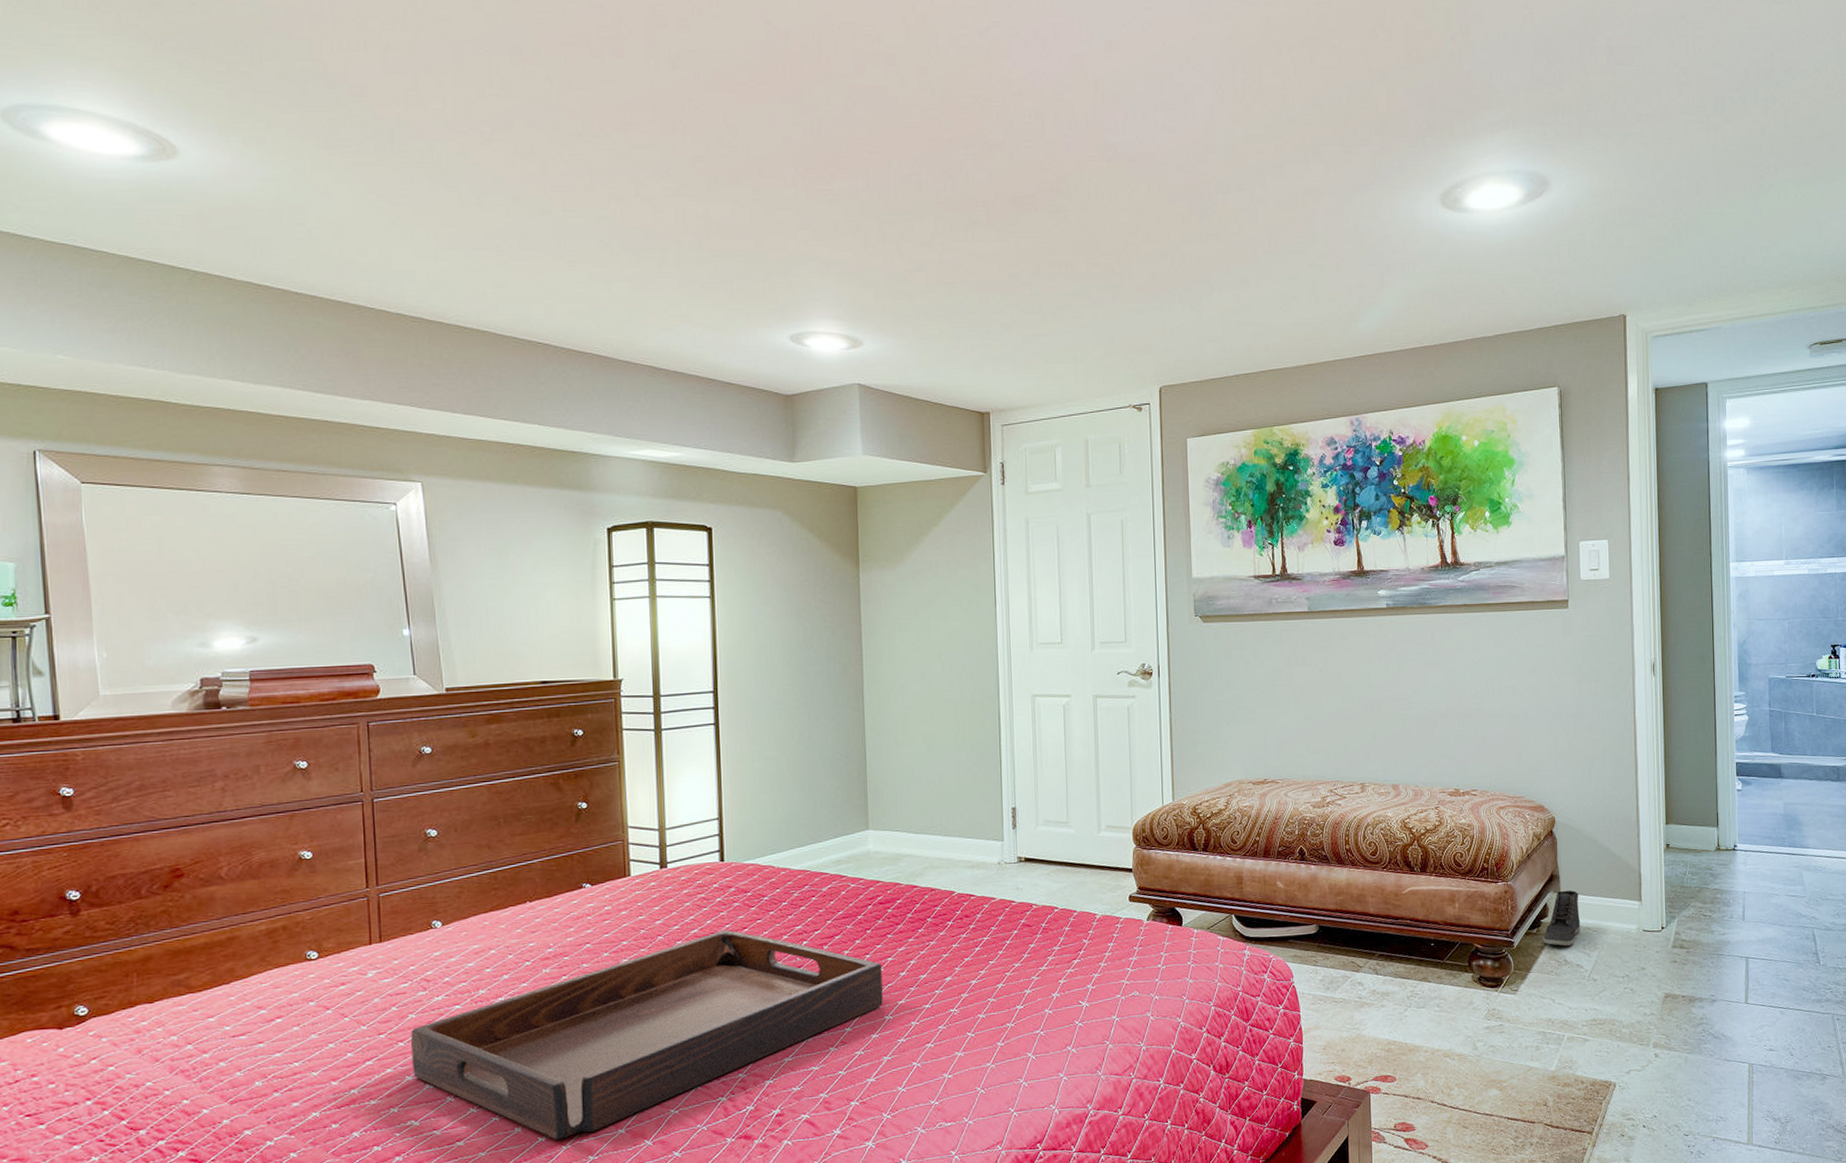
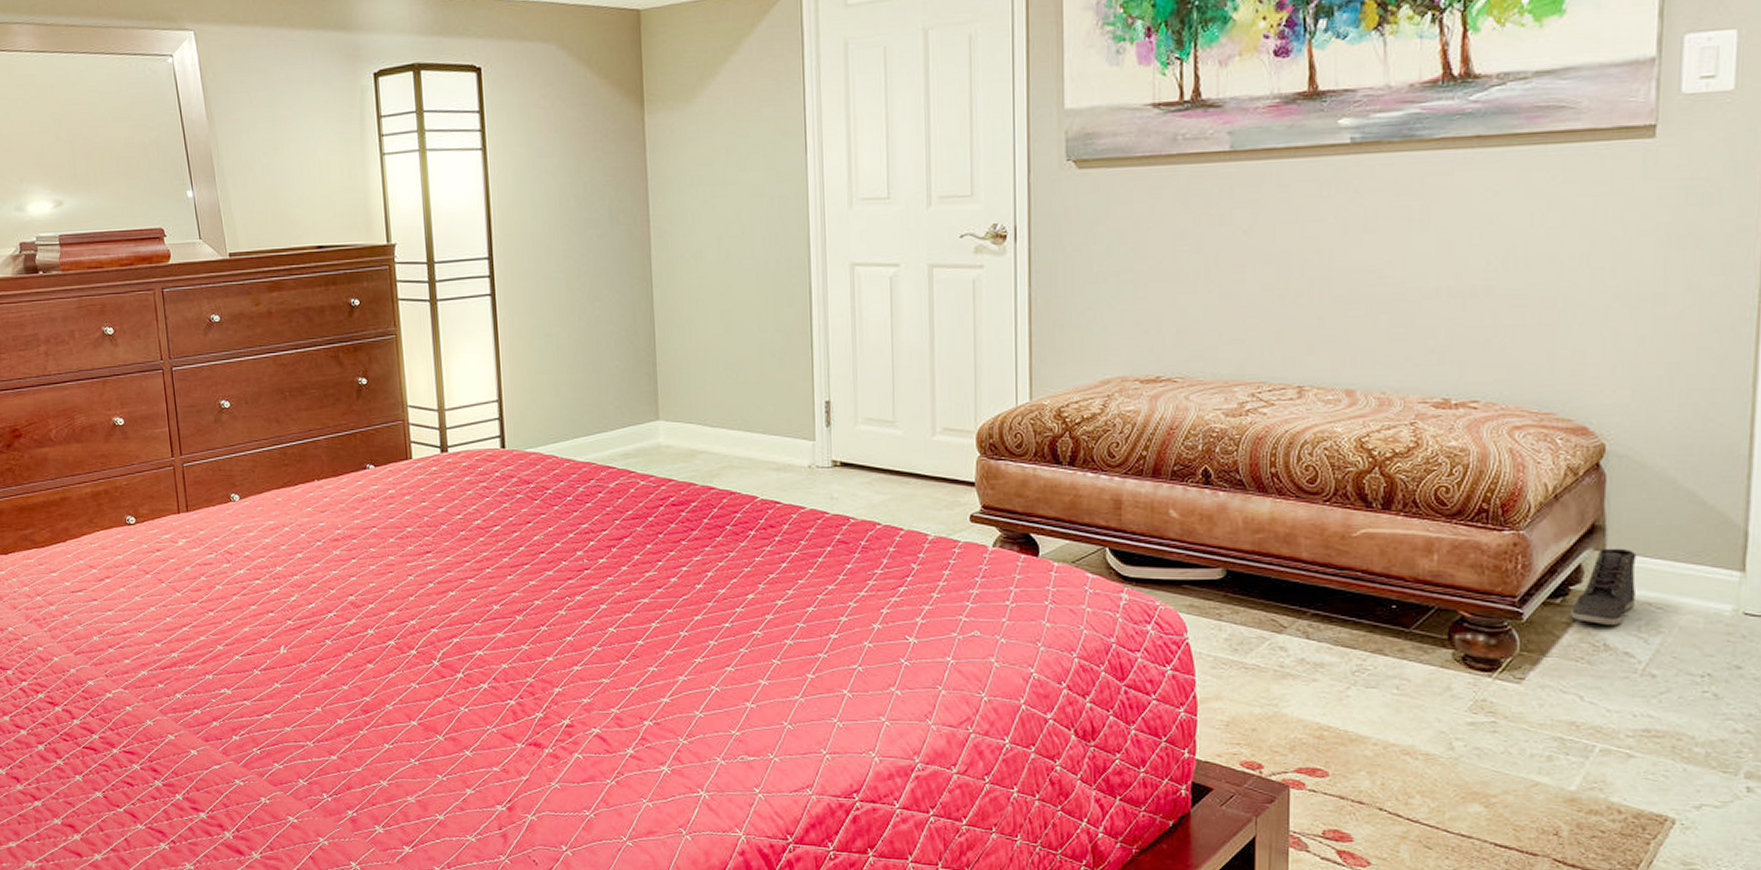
serving tray: present [410,929,883,1140] -> none [219,522,677,724]

